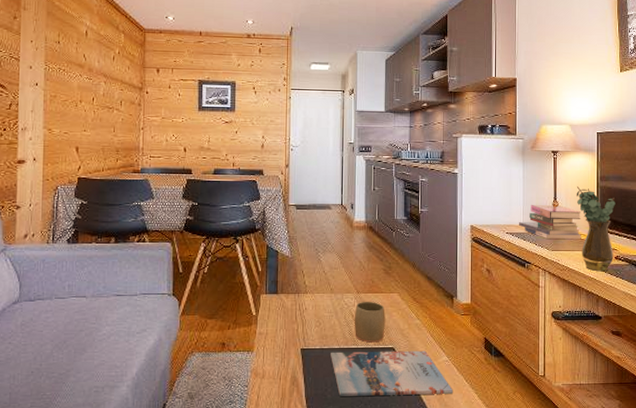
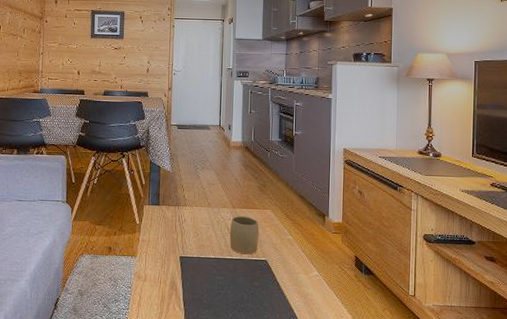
magazine: present [331,350,453,396] -> none [207,261,323,307]
books: present [518,204,581,240] -> none [391,130,456,166]
vase: present [576,186,616,272] -> none [451,113,493,198]

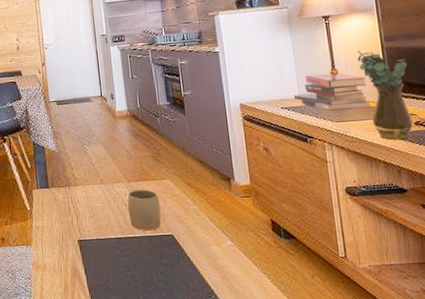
books: none [391,130,456,166] -> present [293,73,370,111]
vase: none [451,113,493,198] -> present [357,50,413,140]

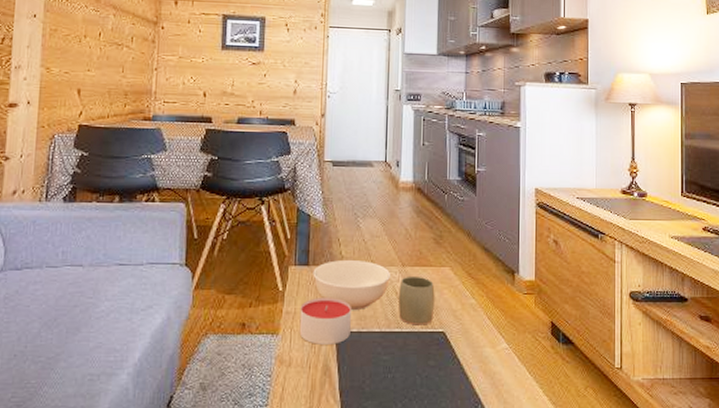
candle: none [46,212,91,252] -> present [299,298,351,345]
bowl: none [53,180,120,222] -> present [313,259,391,311]
books: present [293,73,370,111] -> none [590,164,664,207]
vase: present [357,50,413,140] -> none [657,145,703,245]

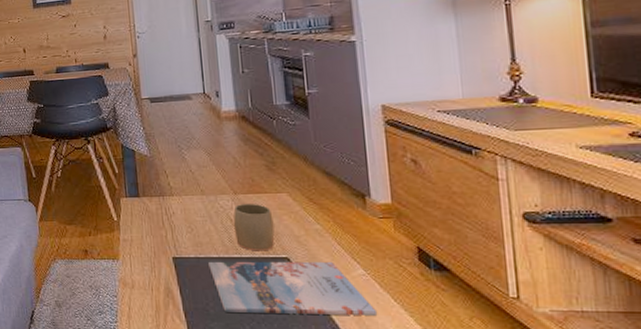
candle: present [299,298,351,345] -> none [136,226,188,269]
bowl: present [313,259,391,311] -> none [144,189,224,238]
magazine: none [370,335,513,390] -> present [208,261,376,315]

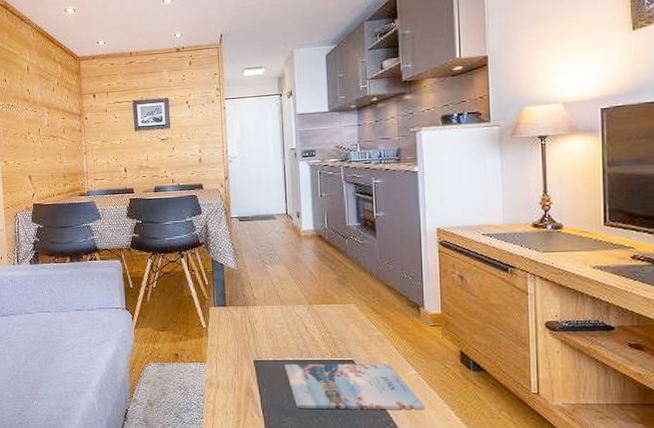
mug: present [233,203,275,251] -> none [307,312,343,355]

